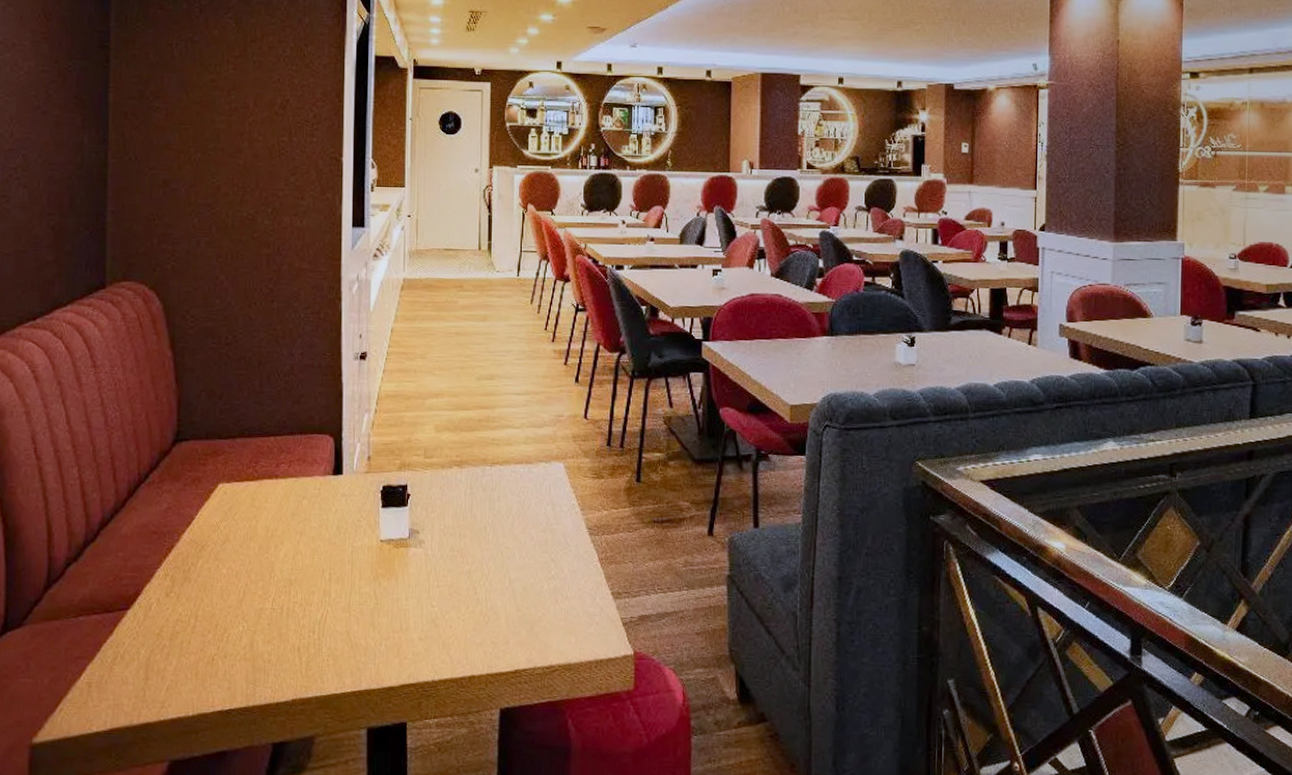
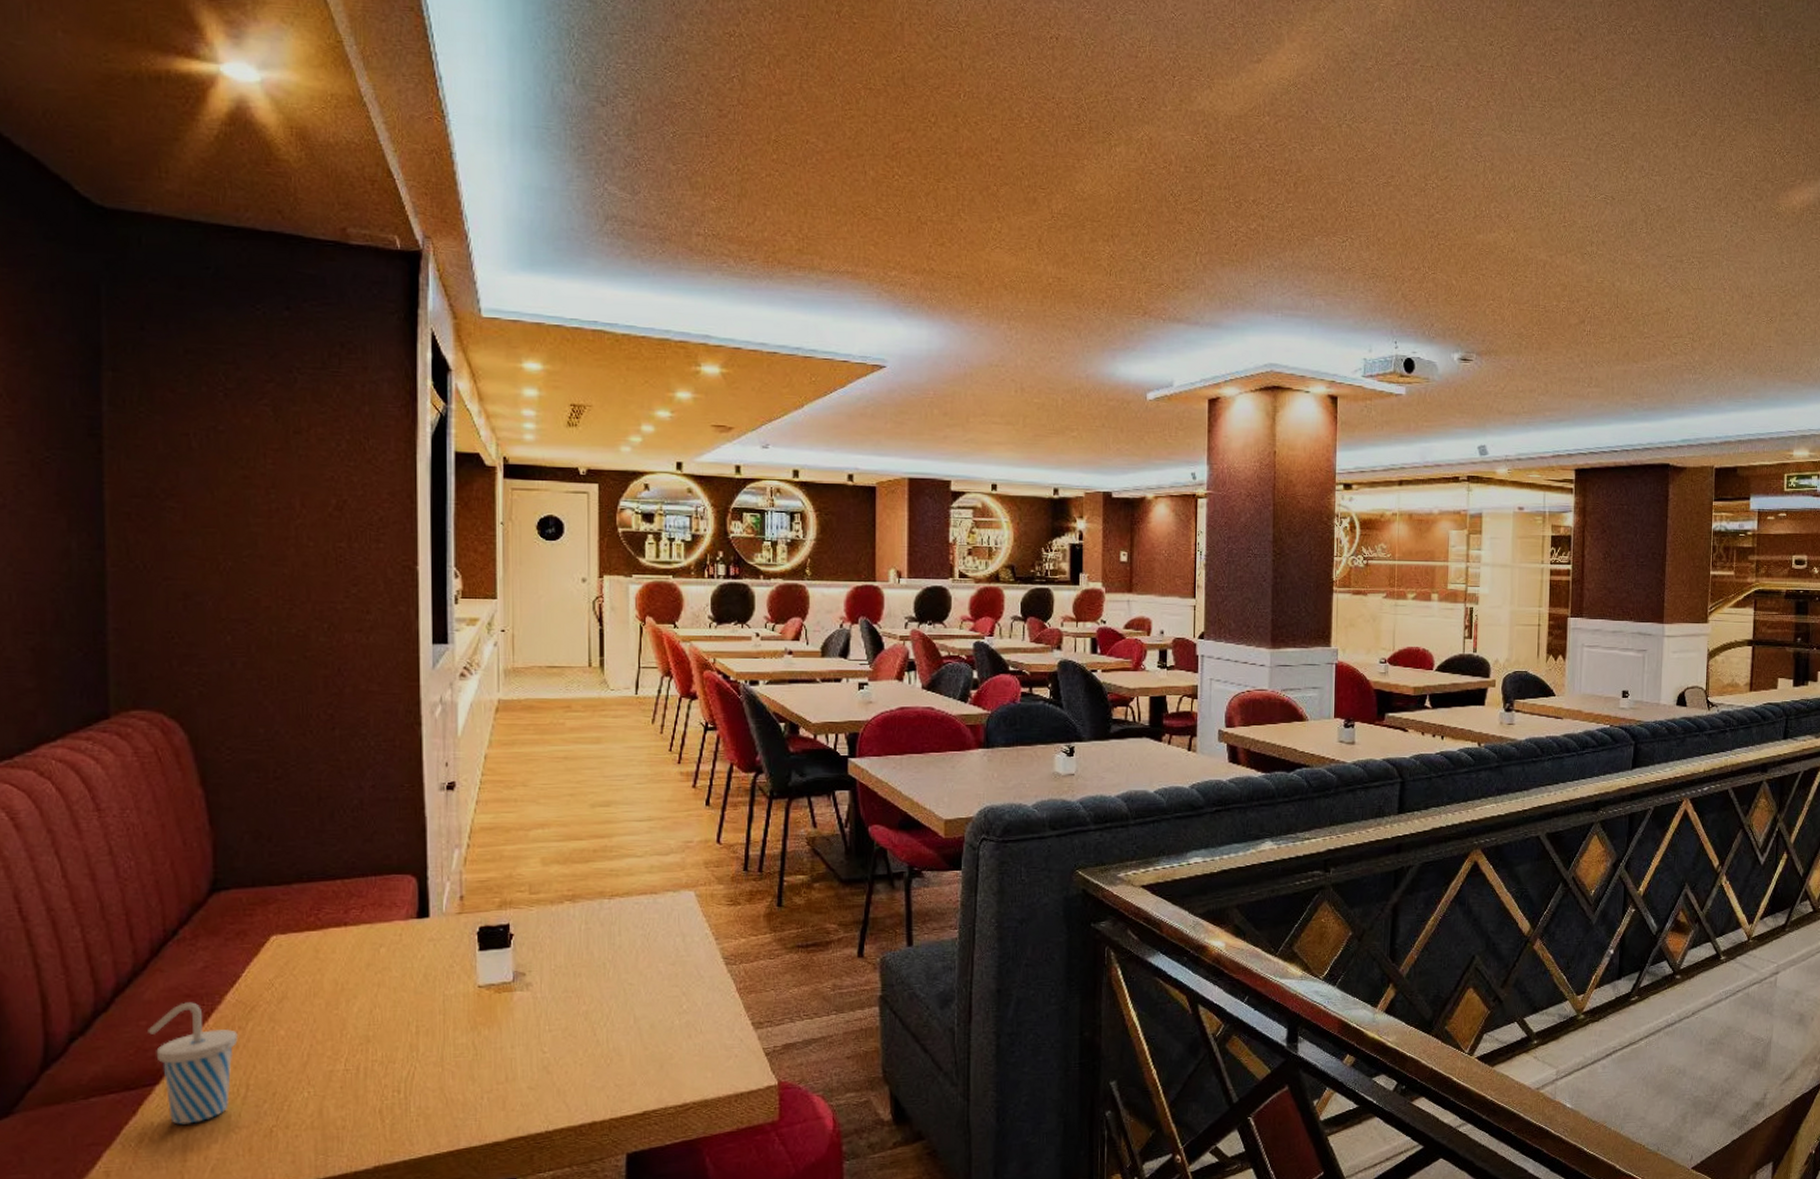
cup: none [123,538,191,647] -> present [148,1002,238,1125]

